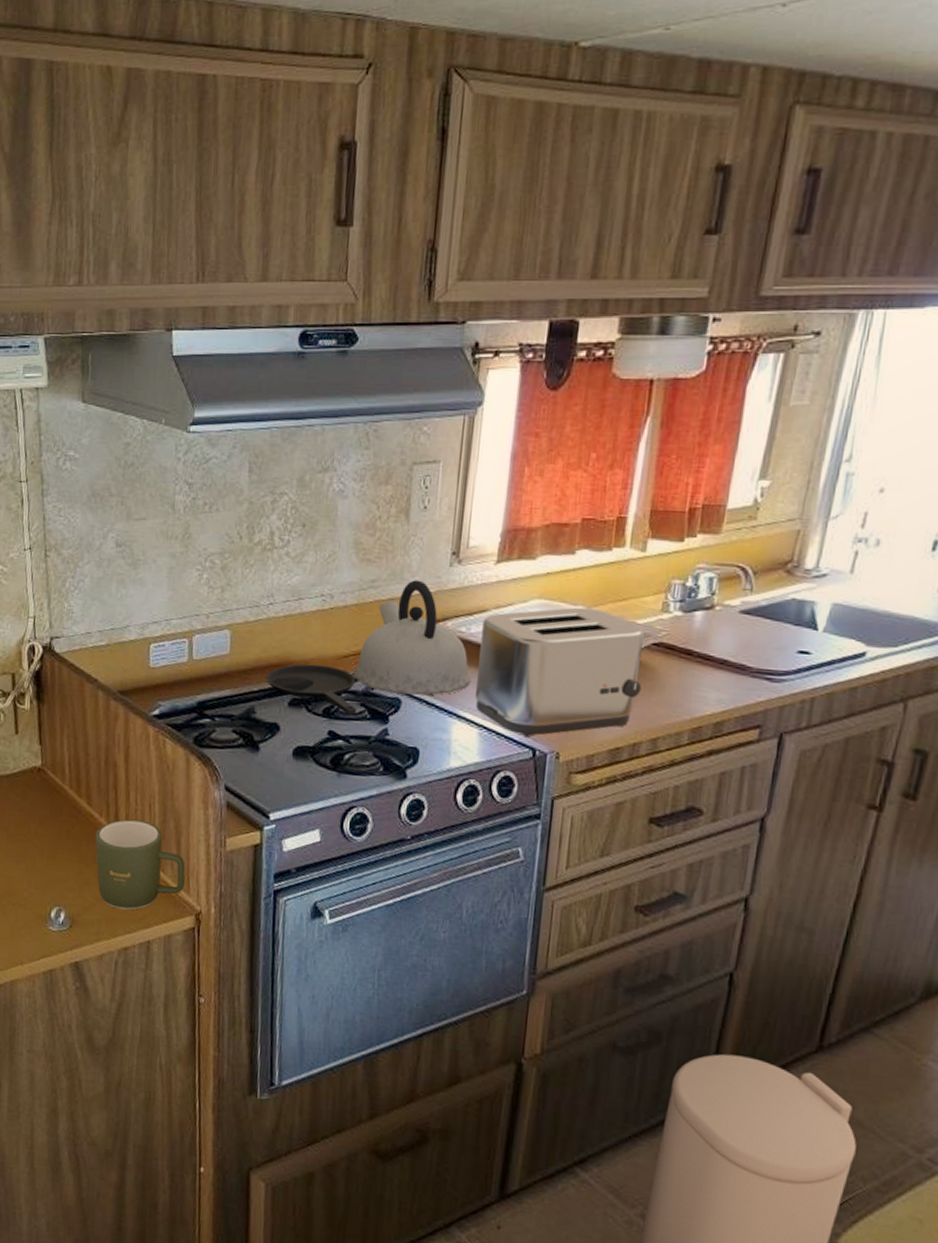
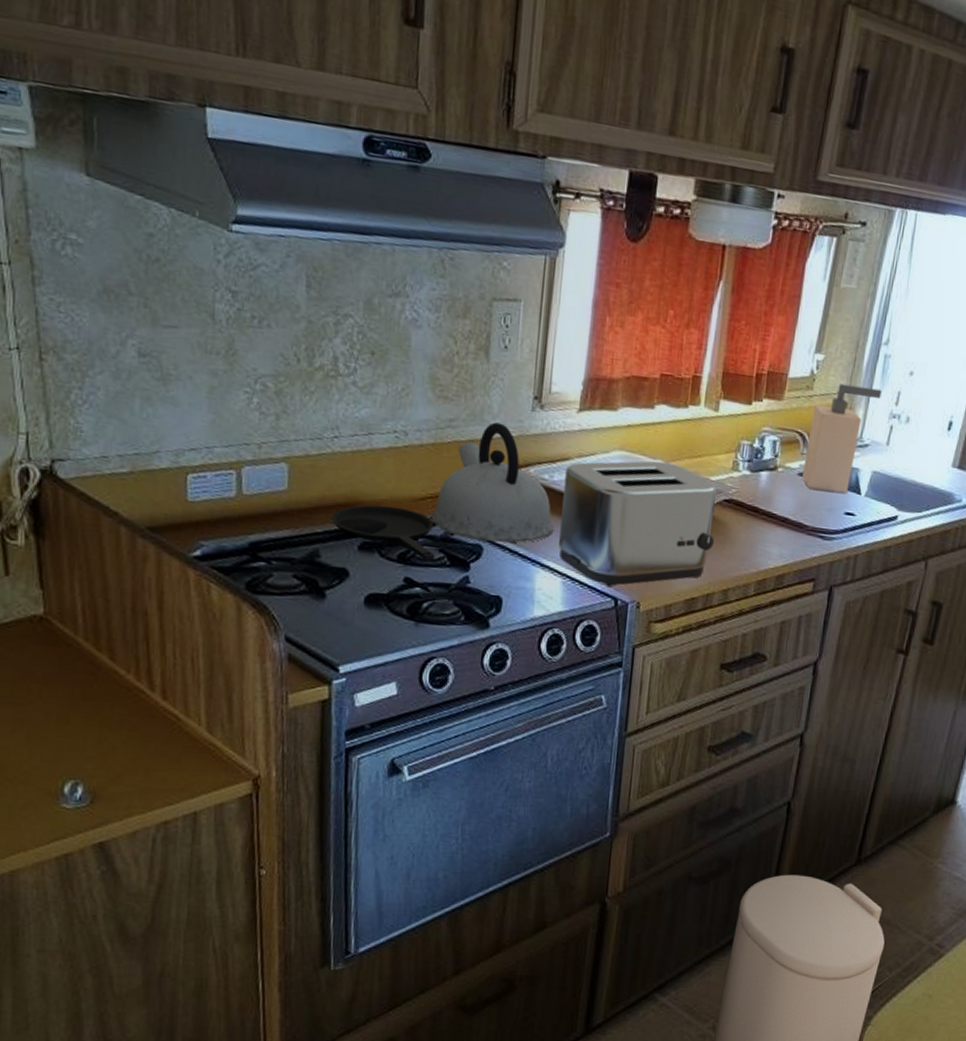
mug: present [95,819,186,910] -> none [121,675,239,779]
soap dispenser: none [744,510,843,629] -> present [802,383,882,493]

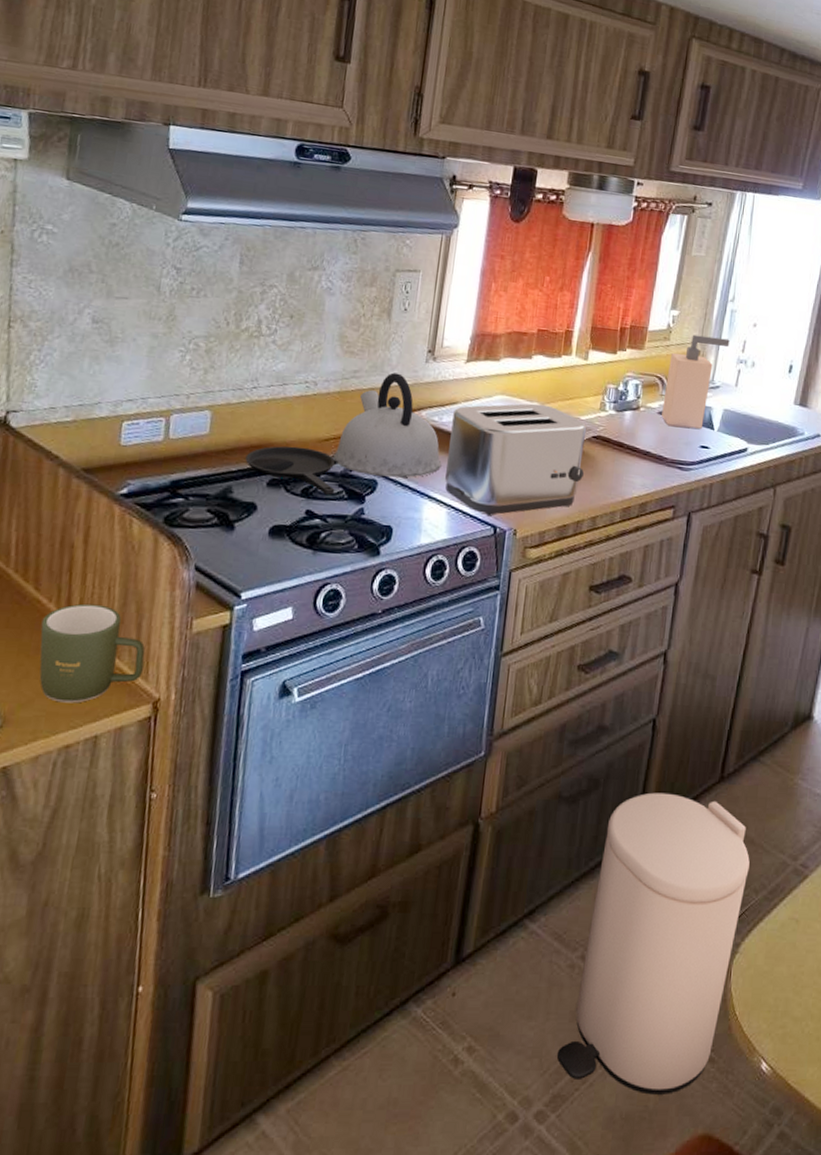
mug: none [121,675,239,779] -> present [39,603,146,703]

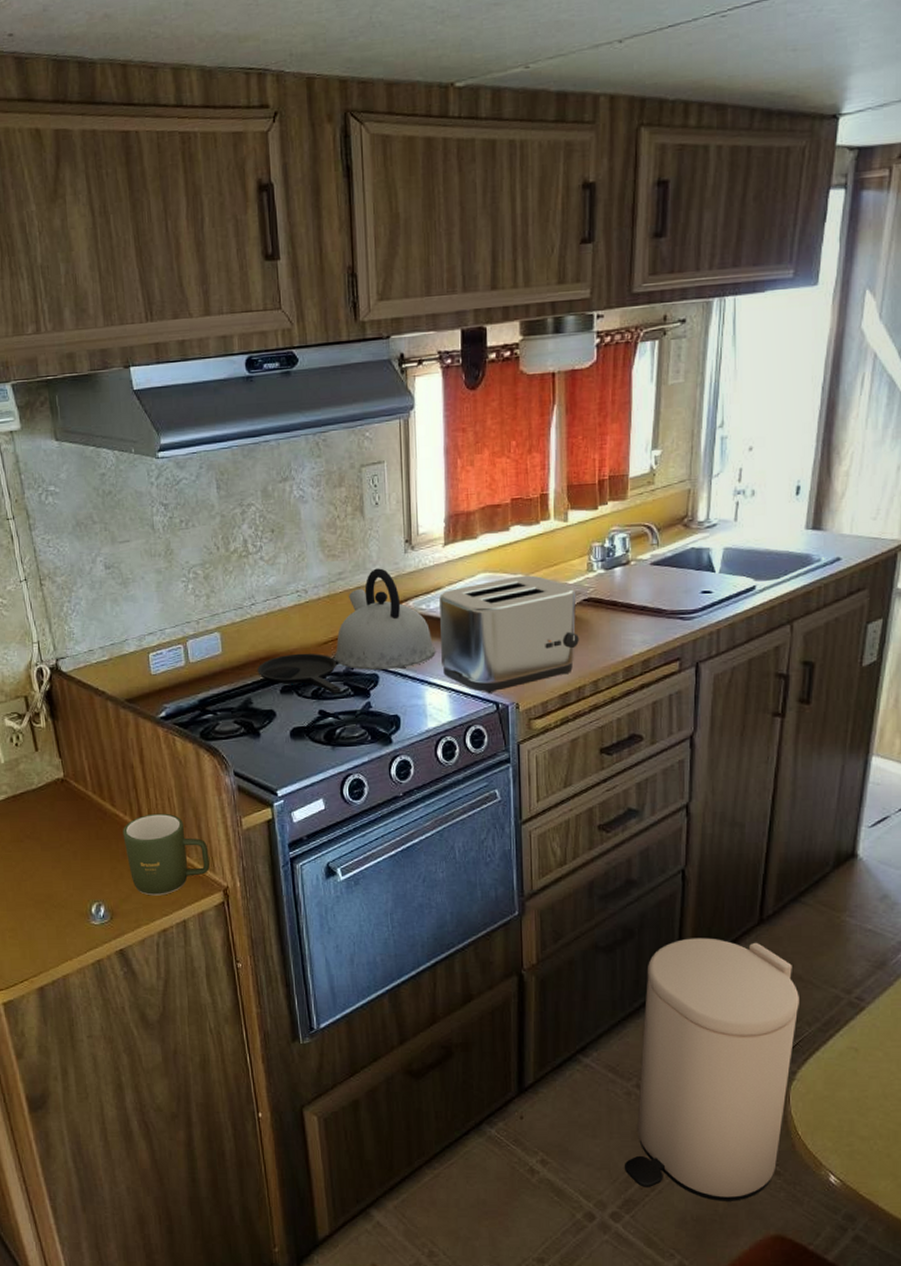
soap dispenser: present [661,334,730,429] -> none [655,470,723,575]

